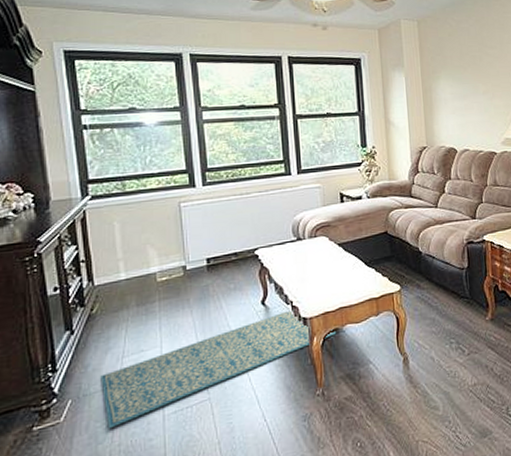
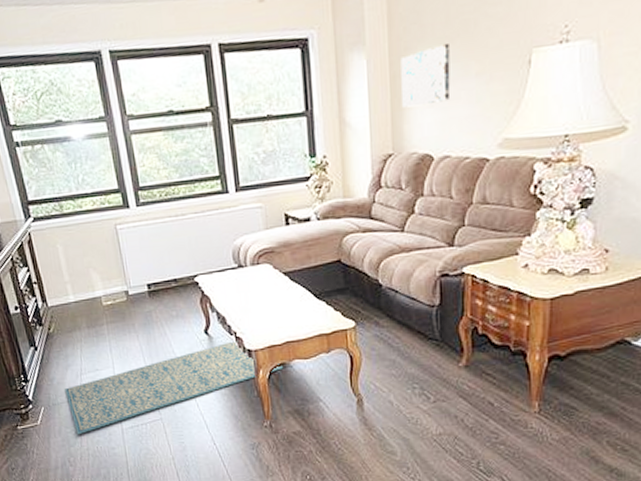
wall art: none [430,70,467,113] -> present [400,42,451,108]

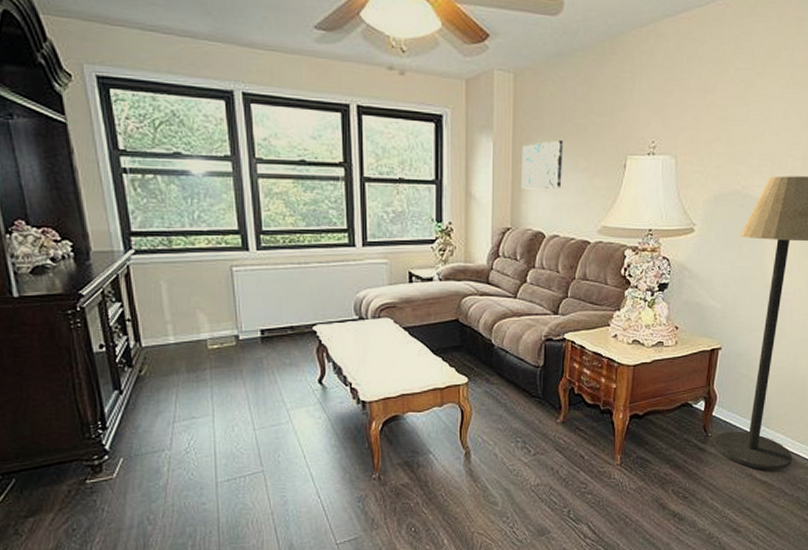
rug: present [65,341,284,435] -> none [152,392,397,490]

